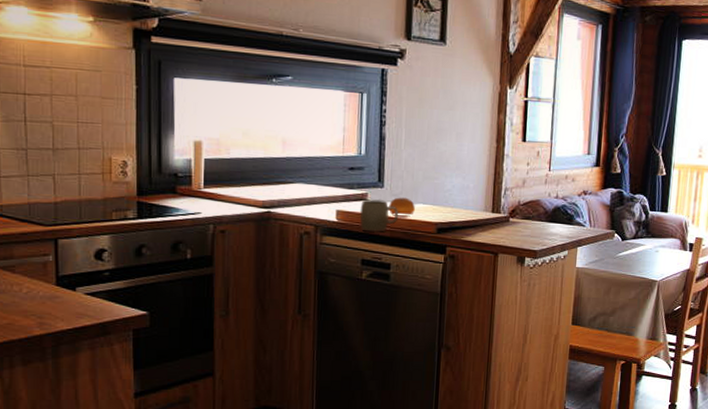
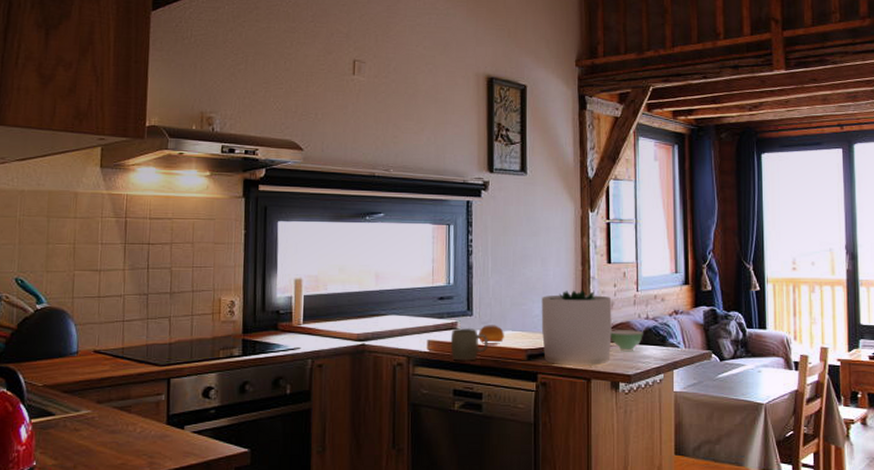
planter: none [452,167,524,241] -> present [541,290,612,366]
bowl: none [520,207,552,229] -> present [611,330,643,352]

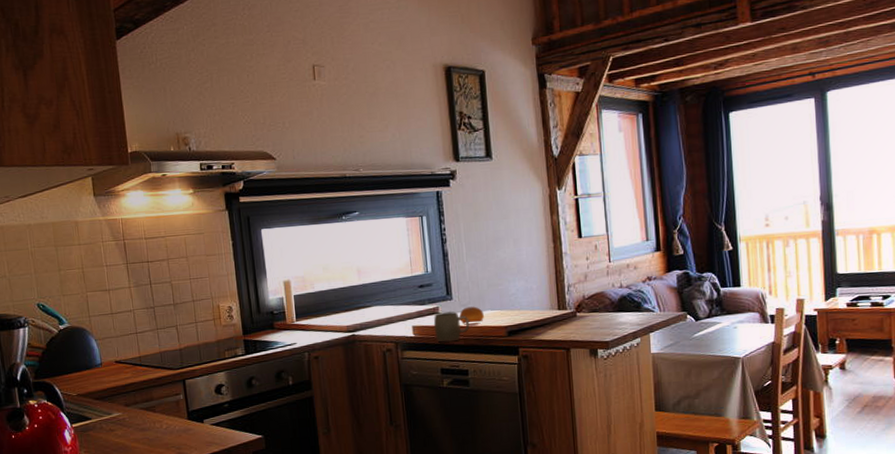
planter: present [541,290,612,366] -> none [516,266,588,339]
bowl: present [611,330,643,352] -> none [586,299,618,321]

